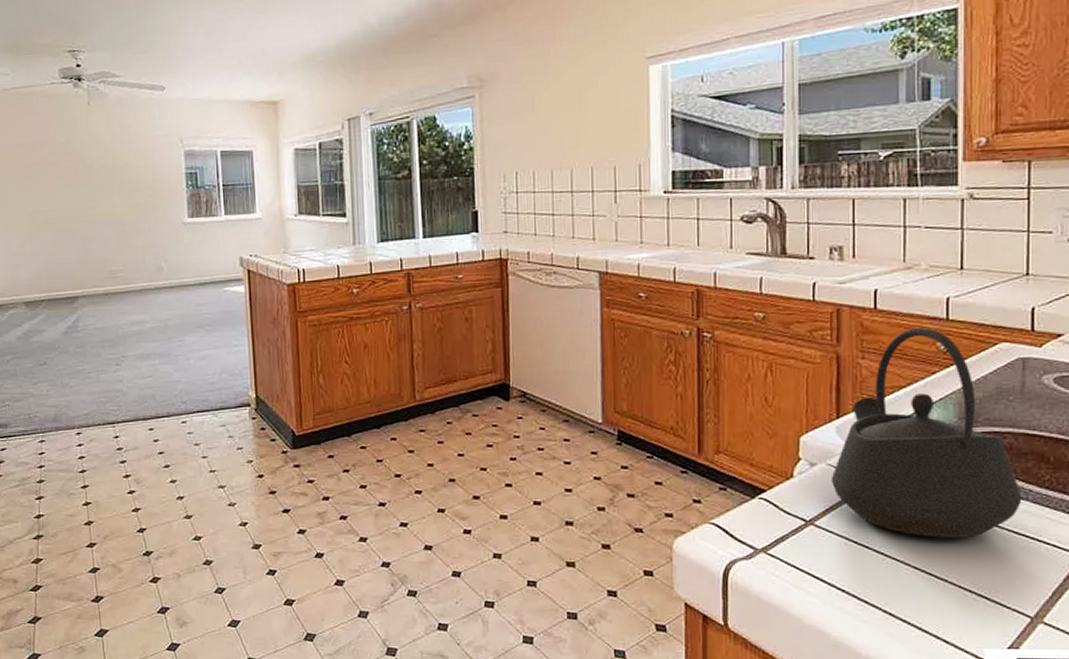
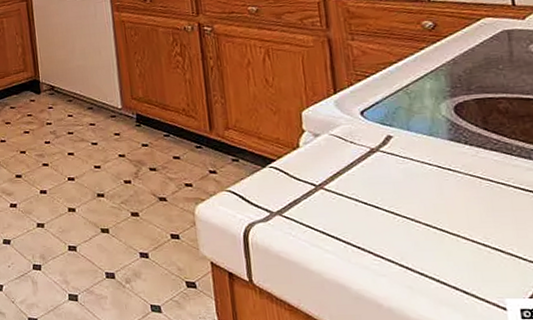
kettle: present [831,327,1022,538] -> none [335,9,525,197]

